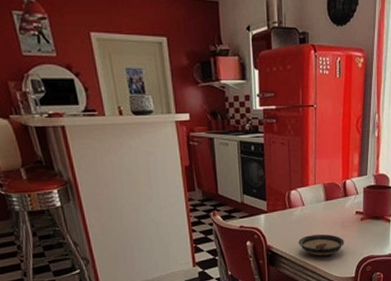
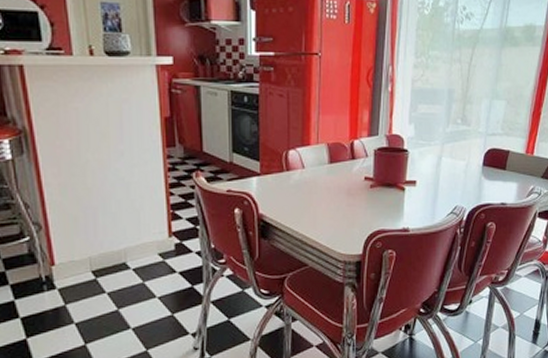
saucer: present [298,234,344,256] -> none [296,203,351,228]

